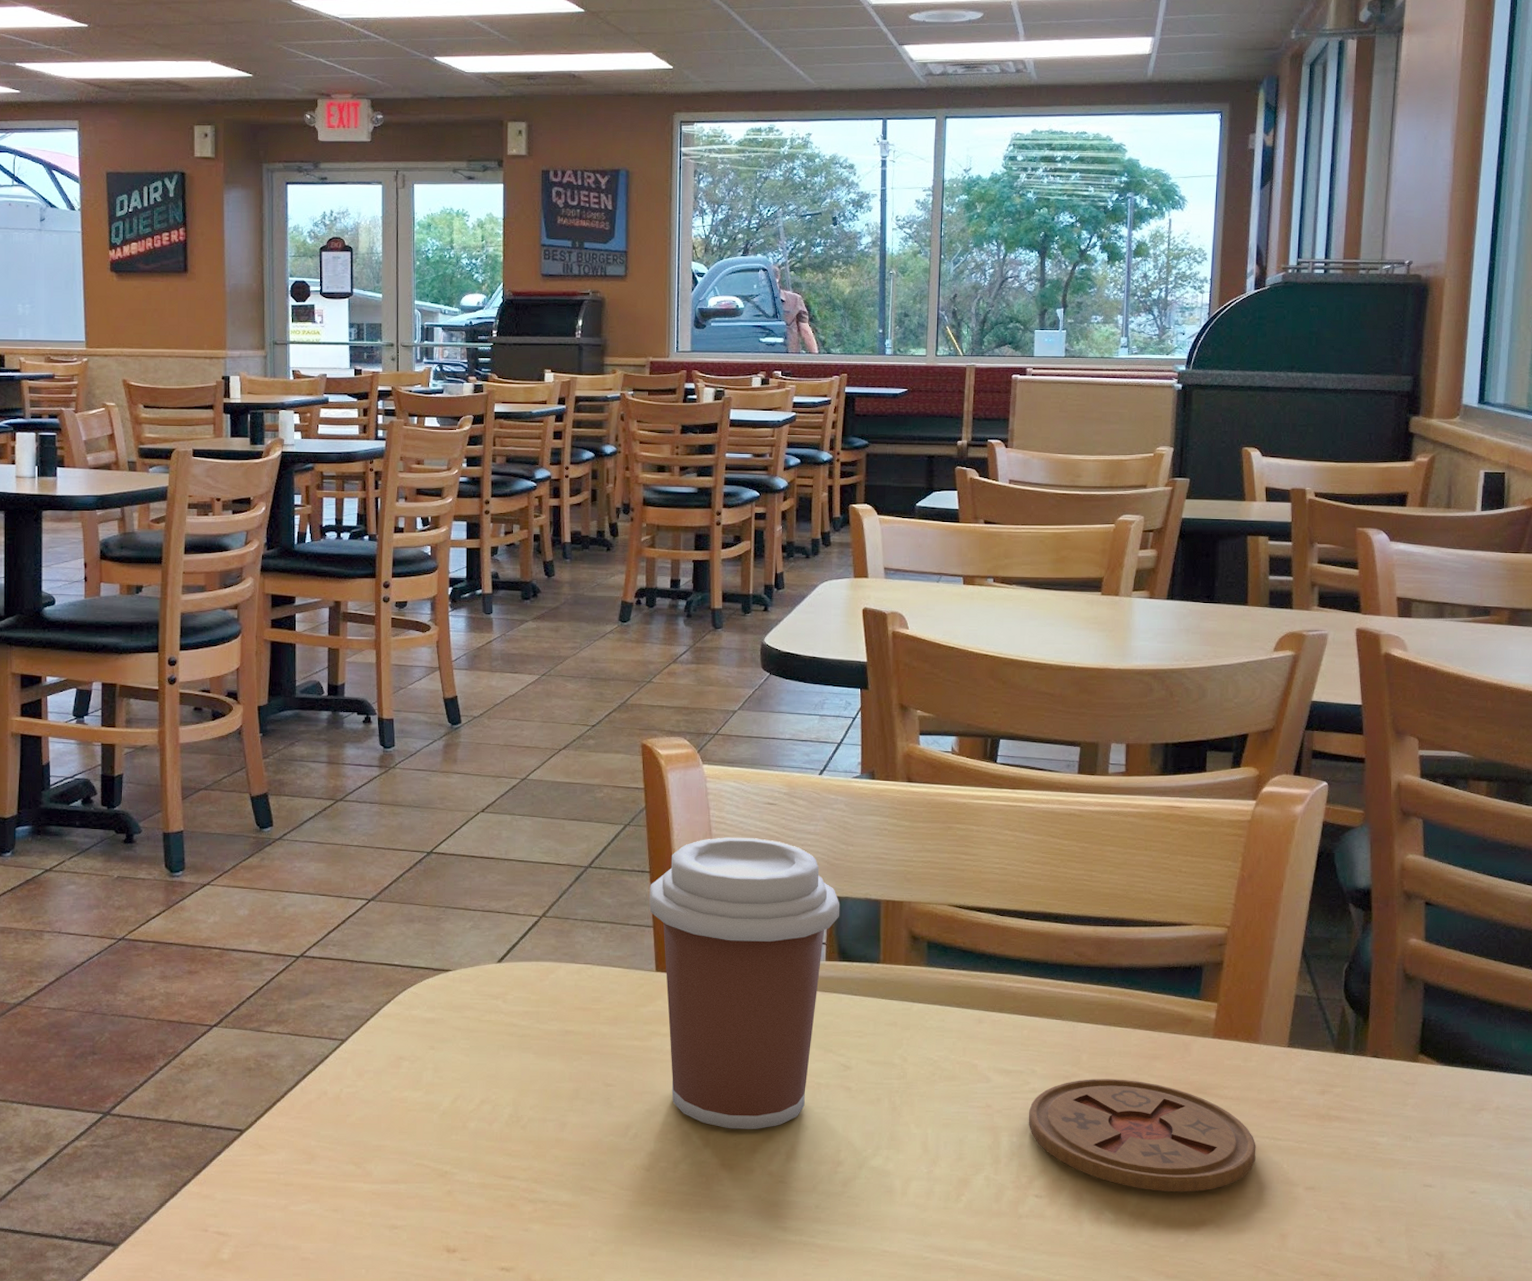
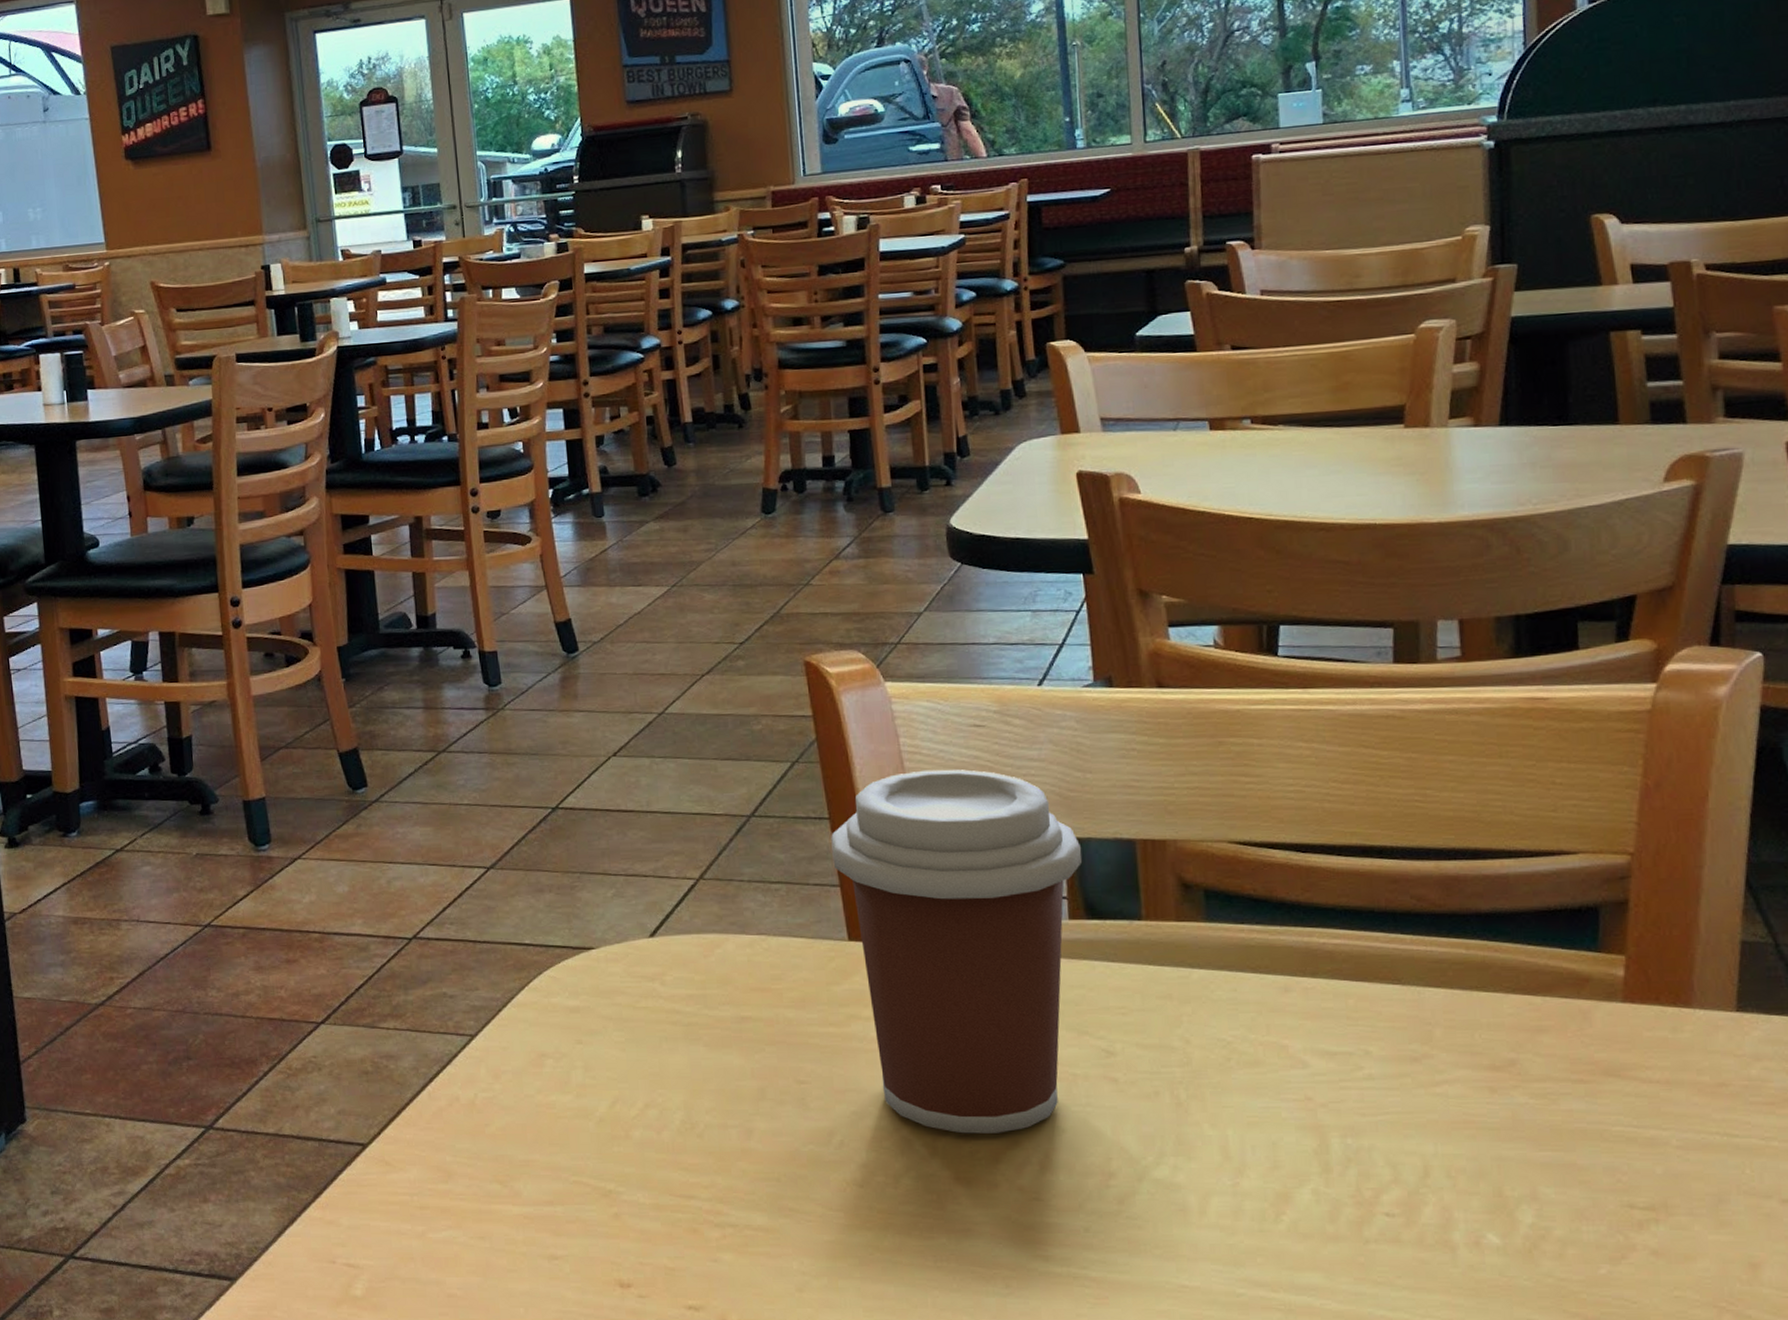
coaster: present [1028,1079,1256,1192] -> none [1365,1059,1703,1208]

